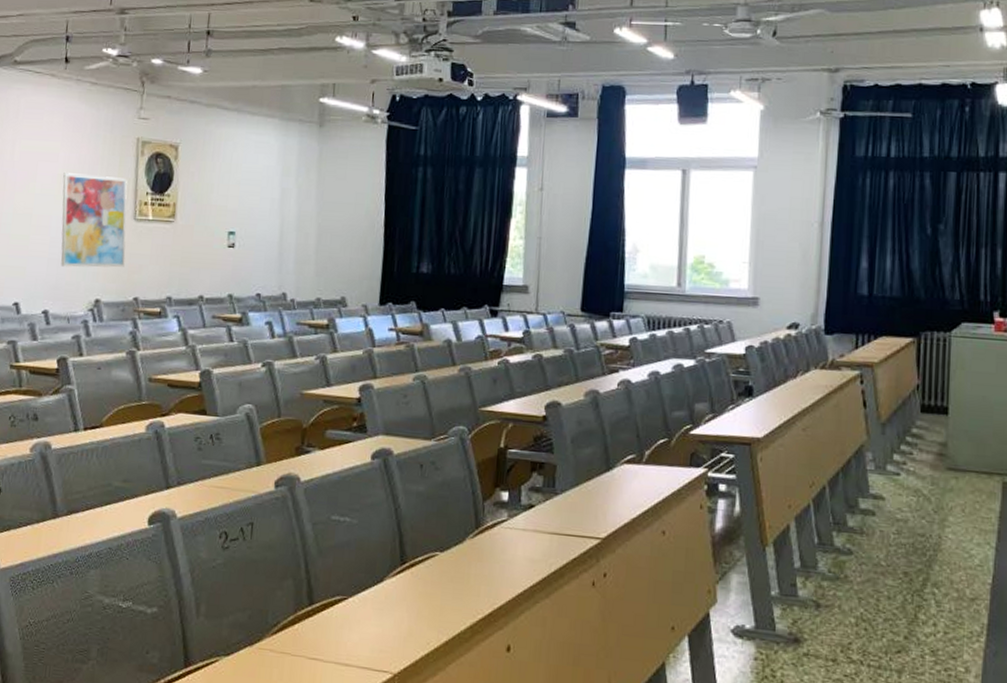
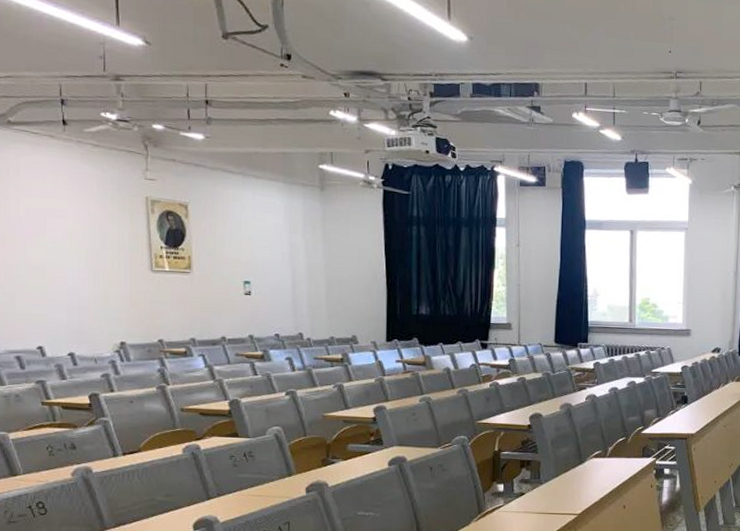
wall art: present [61,173,127,268] -> none [74,228,146,314]

